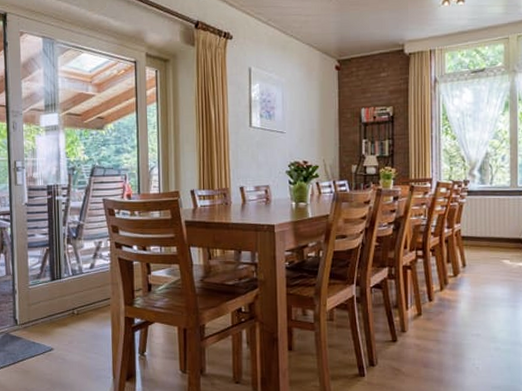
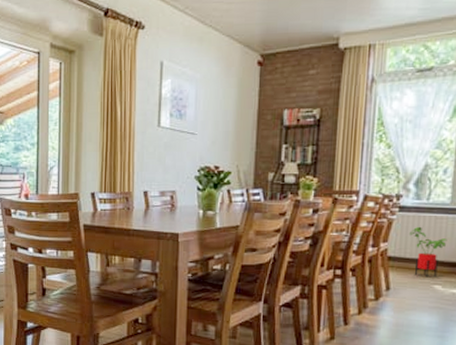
house plant: none [477,208,511,253] -> present [408,226,448,278]

